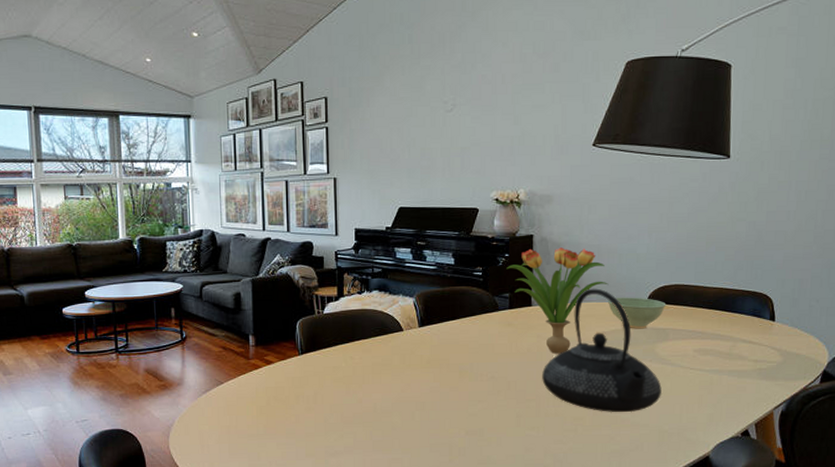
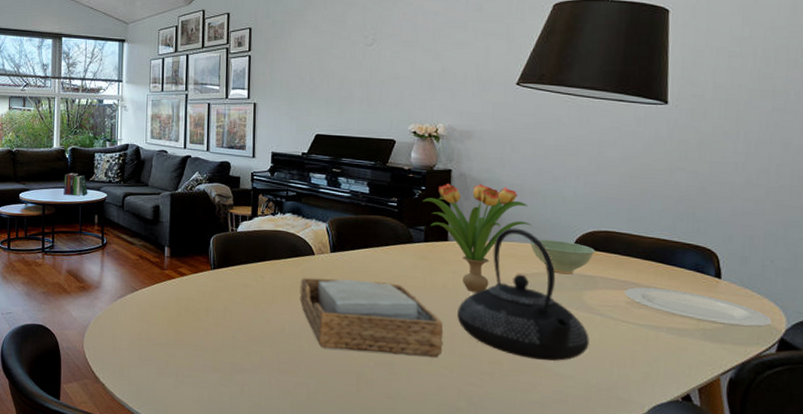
books: none [134,264,162,290] -> present [64,172,88,197]
napkin holder: none [390,352,530,423] -> present [299,277,444,357]
plate: none [691,334,816,364] -> present [623,287,772,327]

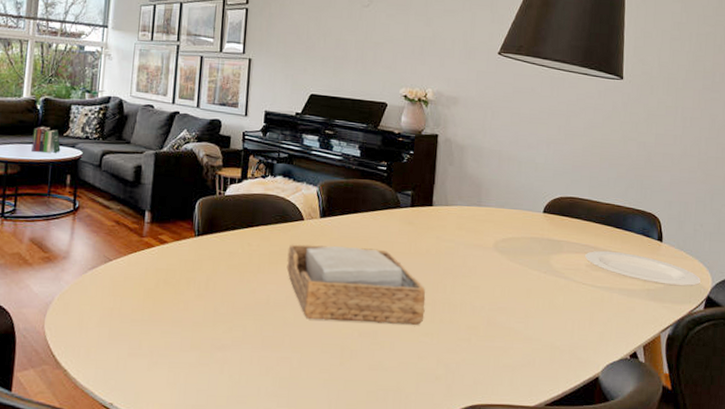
flower arrangement: present [422,183,532,292] -> none [410,147,508,258]
teapot: present [457,228,589,362] -> none [439,193,555,325]
bowl: present [529,239,595,275] -> none [505,205,562,239]

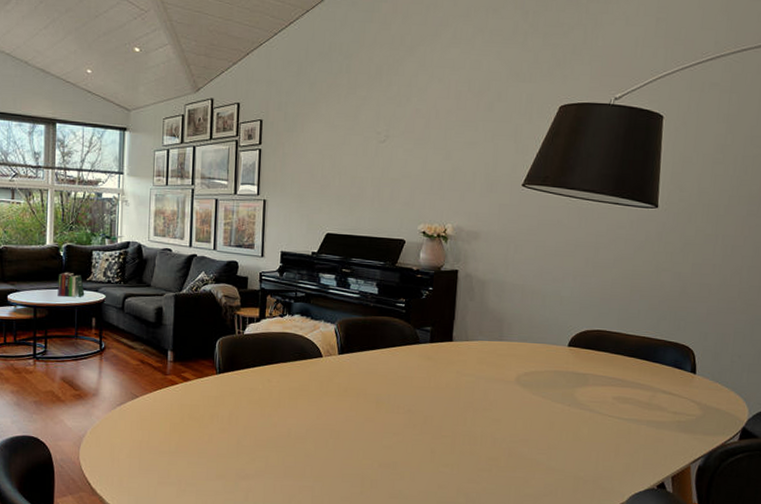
napkin holder: present [286,244,426,325] -> none [306,380,446,456]
plate: present [584,250,701,287] -> none [611,383,736,418]

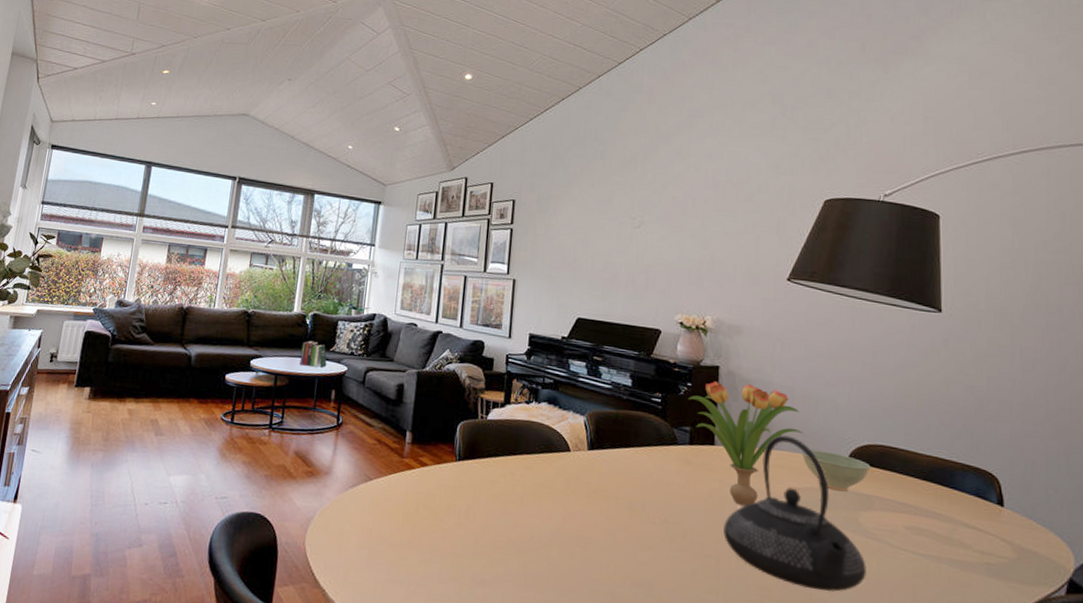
flower arrangement: none [429,283,531,391] -> present [688,380,804,506]
teapot: none [459,328,579,457] -> present [723,435,866,592]
bowl: none [528,339,588,373] -> present [801,450,871,492]

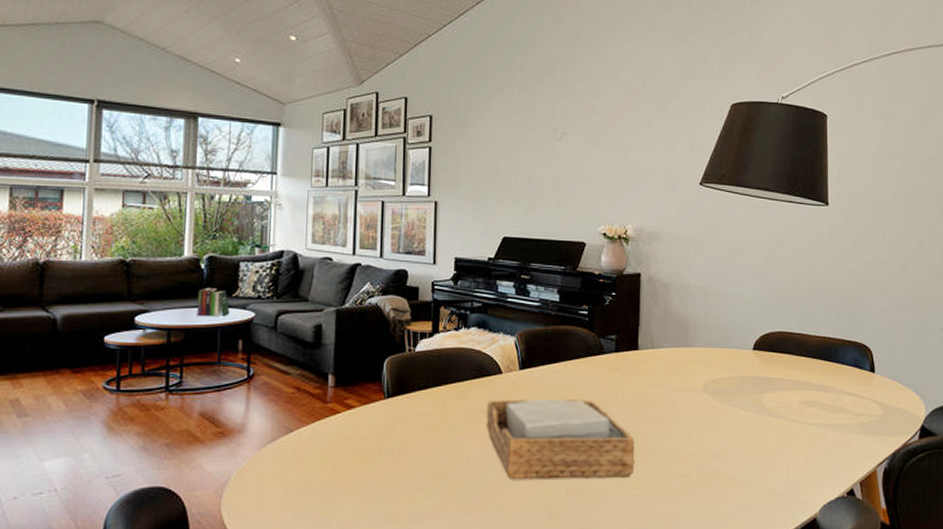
napkin holder: none [551,476,708,579] -> present [486,398,635,480]
flower arrangement: present [688,380,804,506] -> none [613,287,716,403]
teapot: present [723,435,866,592] -> none [648,332,769,470]
bowl: present [801,450,871,492] -> none [714,343,772,378]

